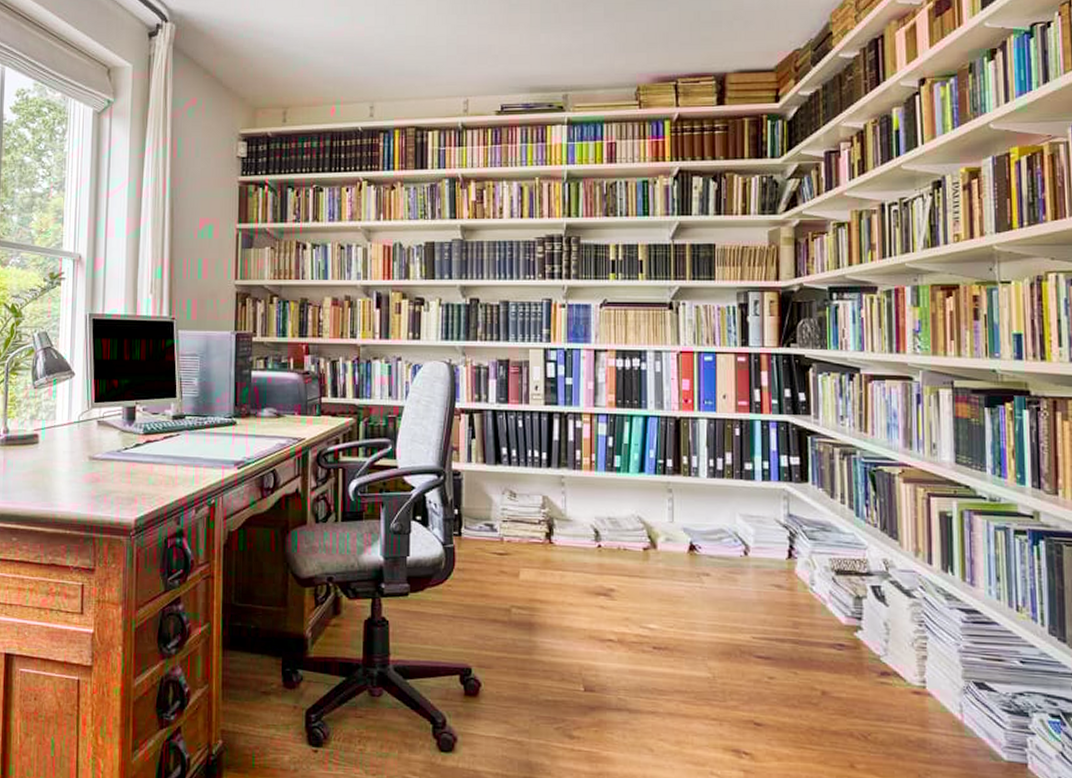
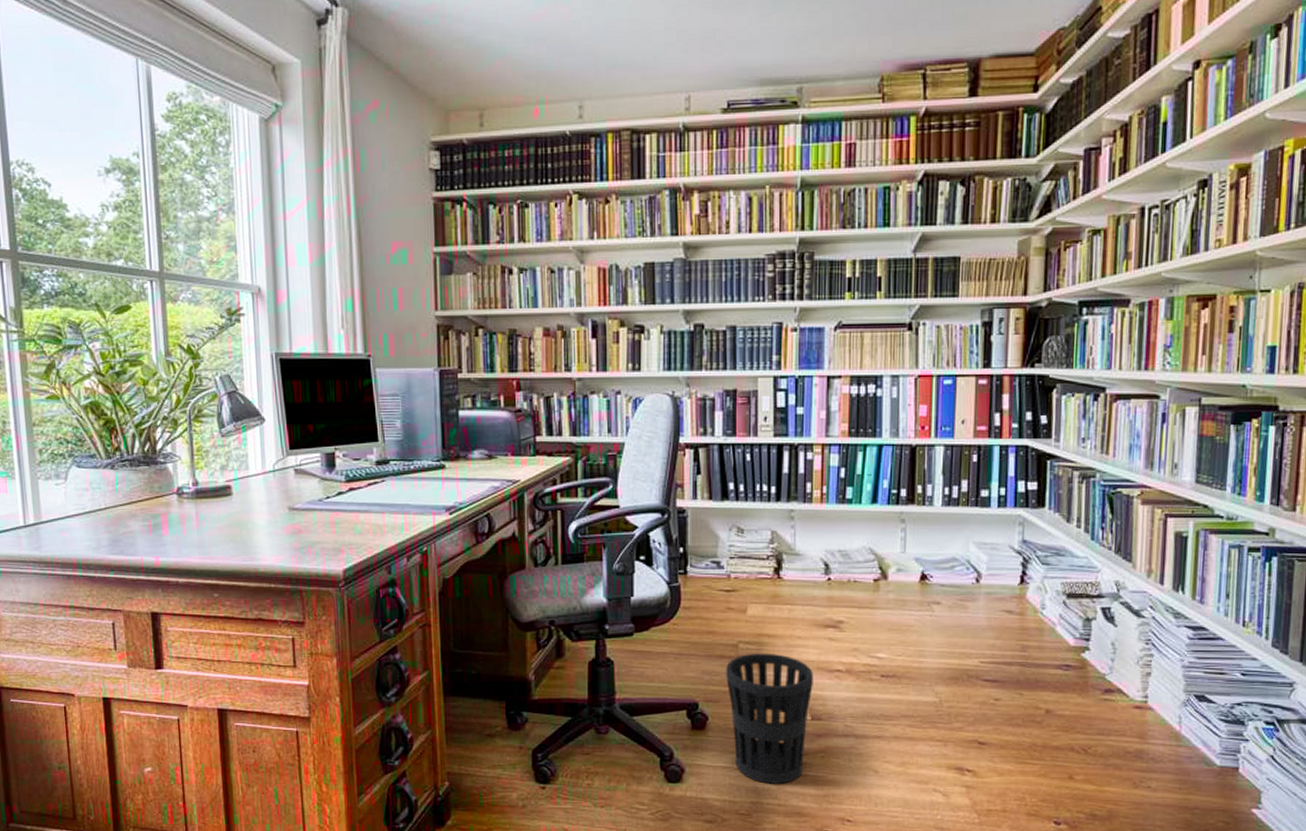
wastebasket: none [499,618,585,759] -> present [726,653,813,784]

